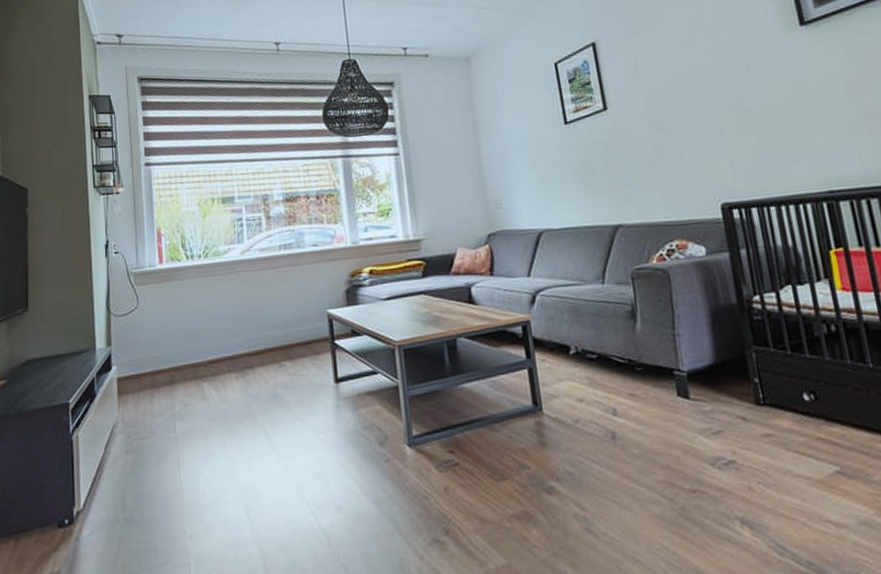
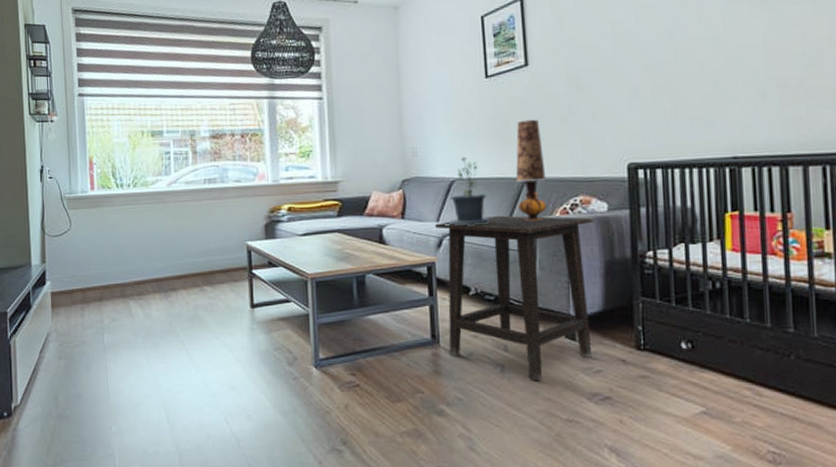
side table: none [526,263,709,448] -> present [435,215,594,382]
potted plant: none [535,206,583,282] -> present [444,156,489,227]
table lamp: none [601,163,643,271] -> present [515,119,548,221]

